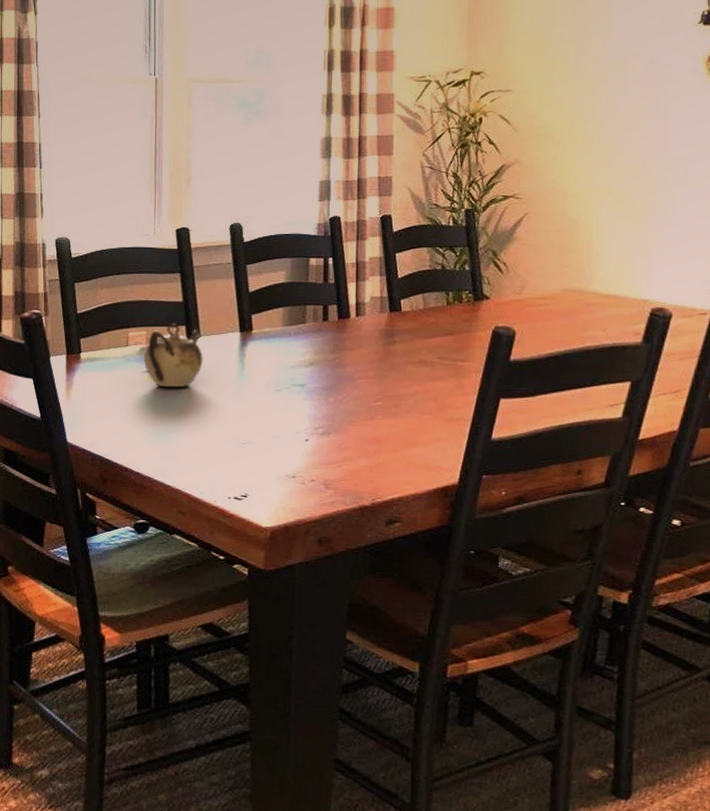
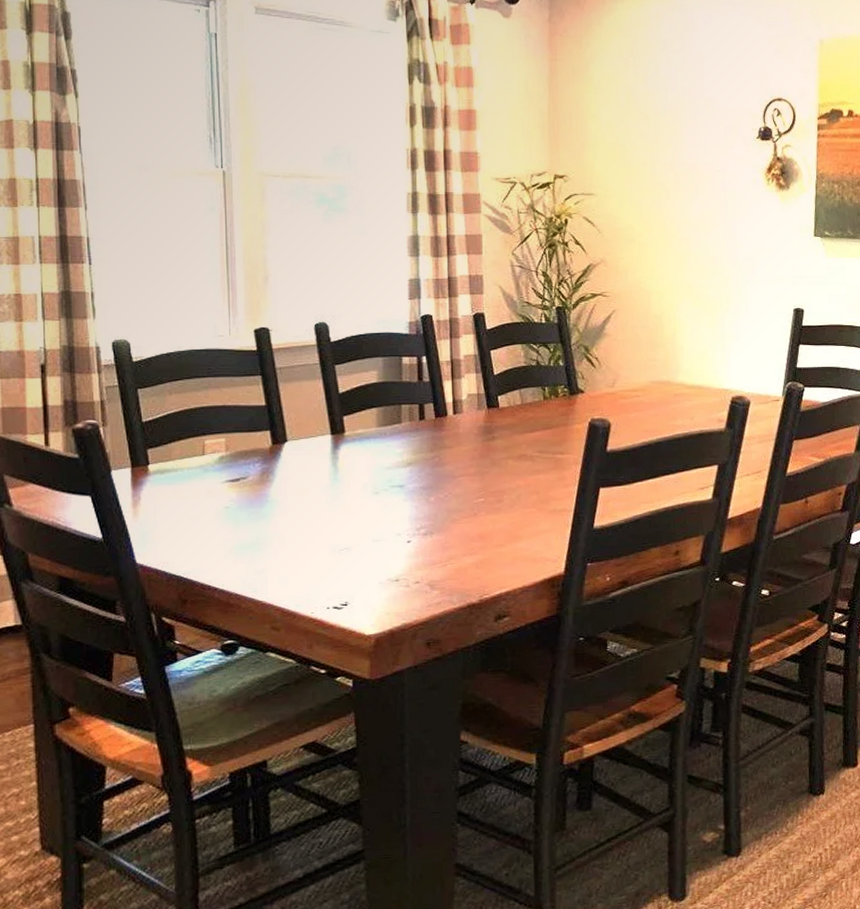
teapot: present [144,323,203,387] -> none [224,428,292,496]

